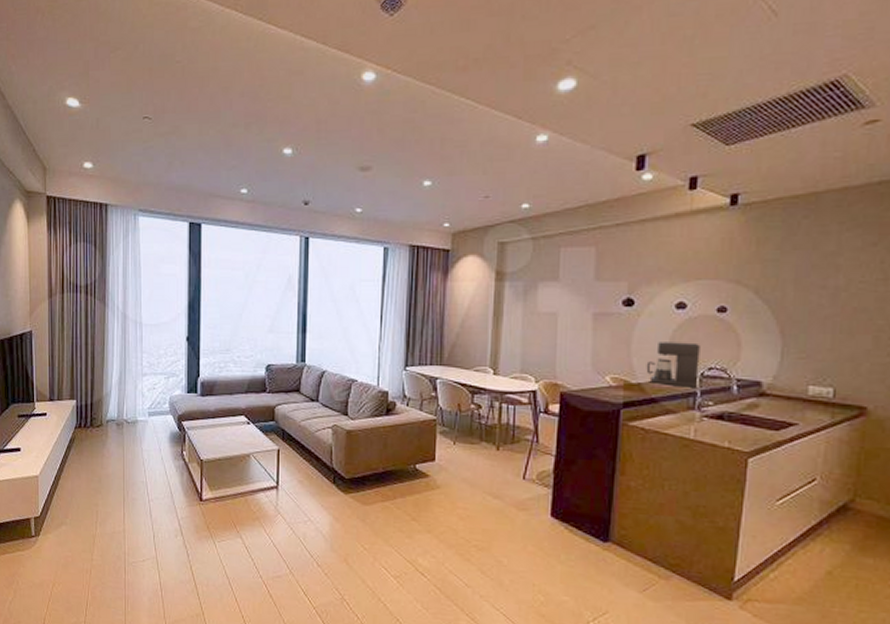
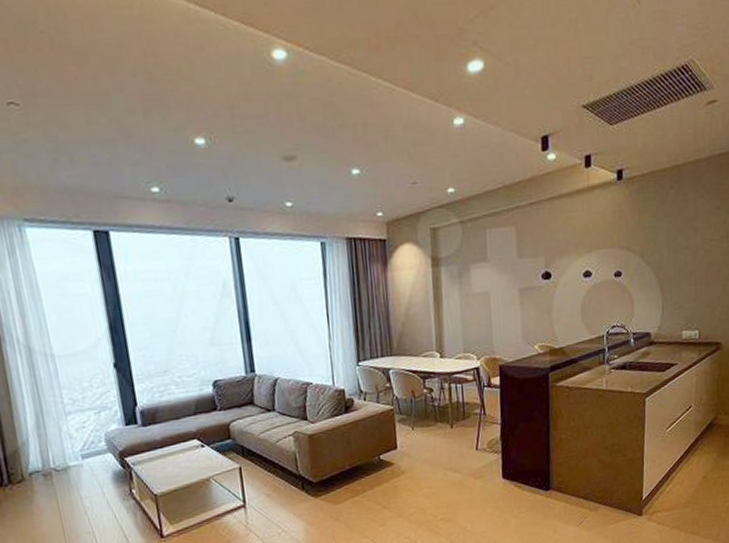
coffee maker: present [646,342,700,388] -> none [565,305,605,347]

